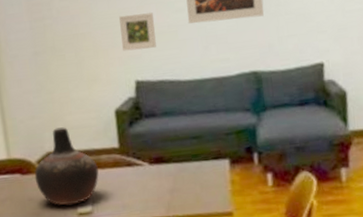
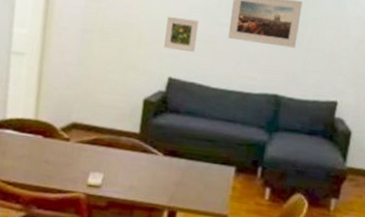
vase: present [34,127,99,206] -> none [55,102,116,176]

